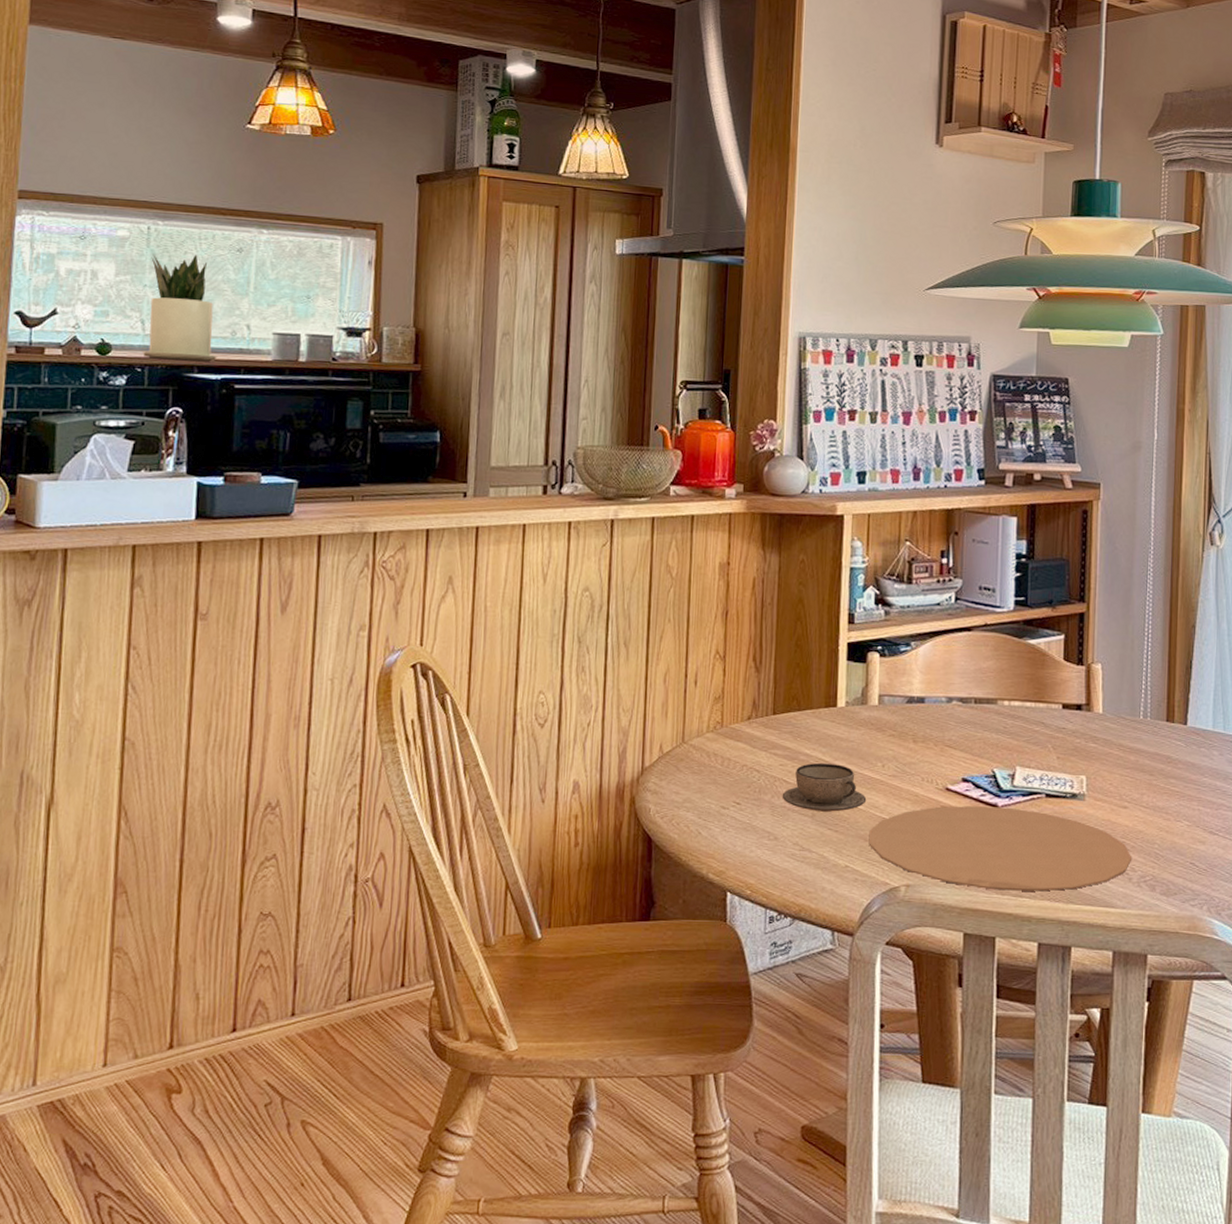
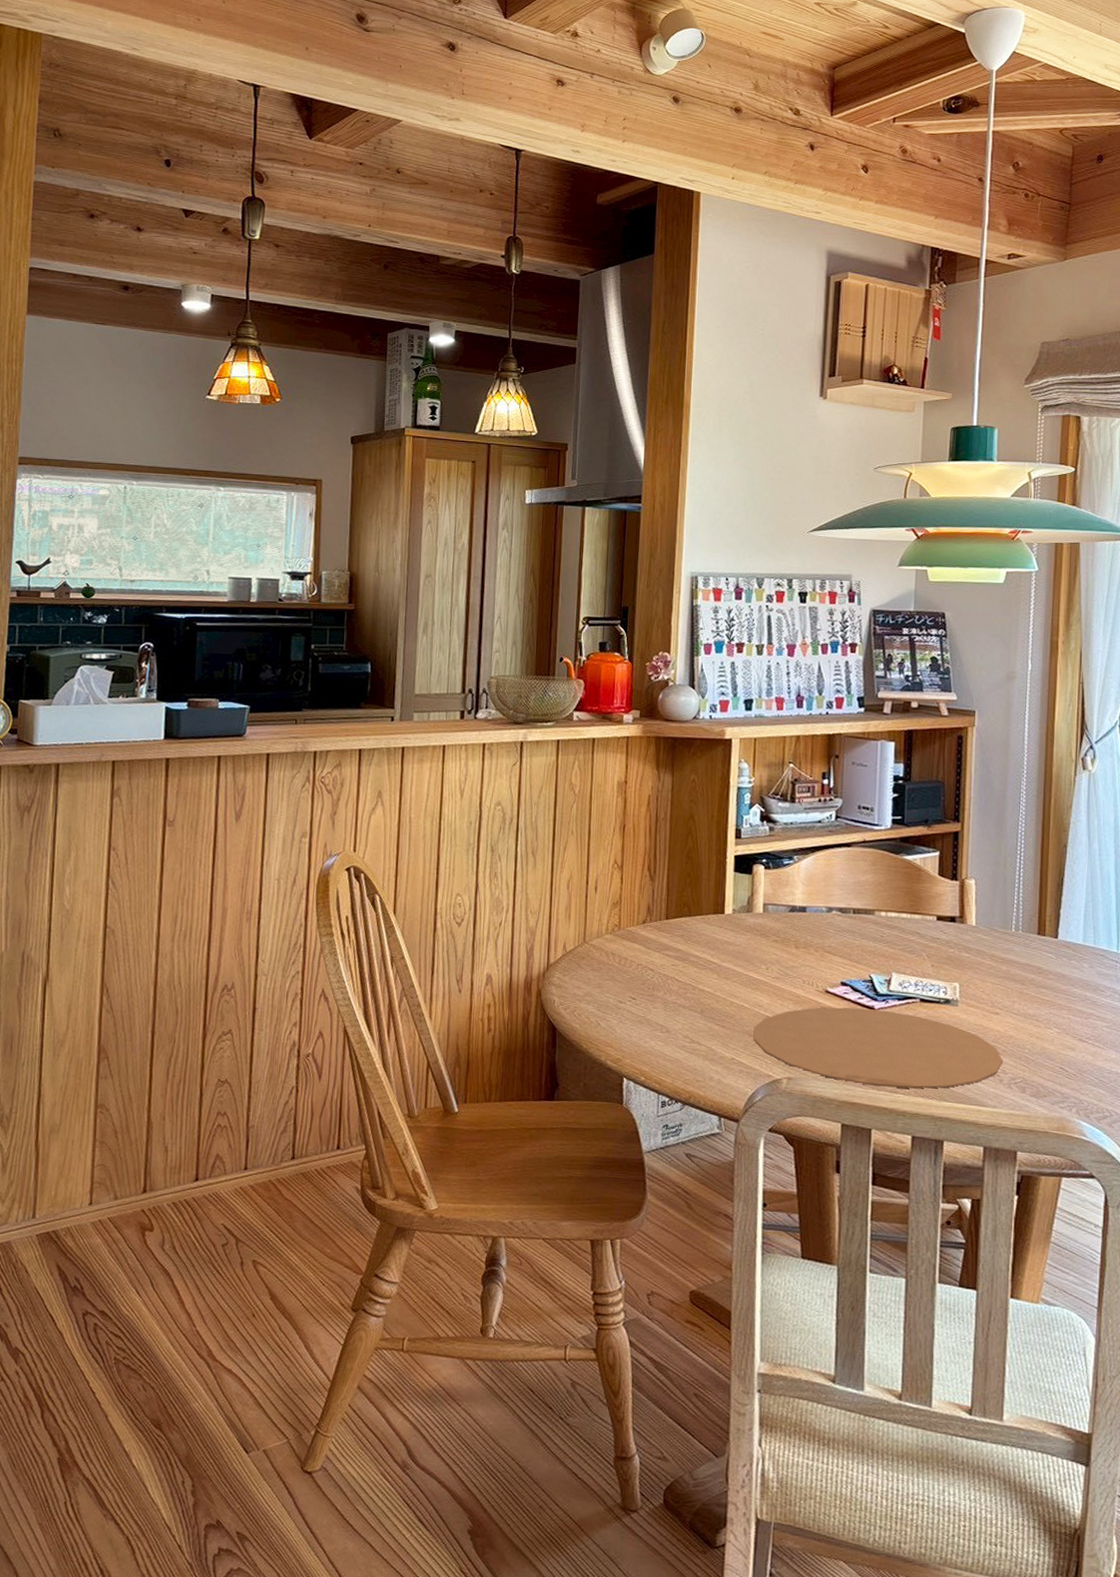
planter: present [141,254,218,363] -> none [119,509,183,604]
teacup: present [782,762,867,812] -> none [673,964,752,1009]

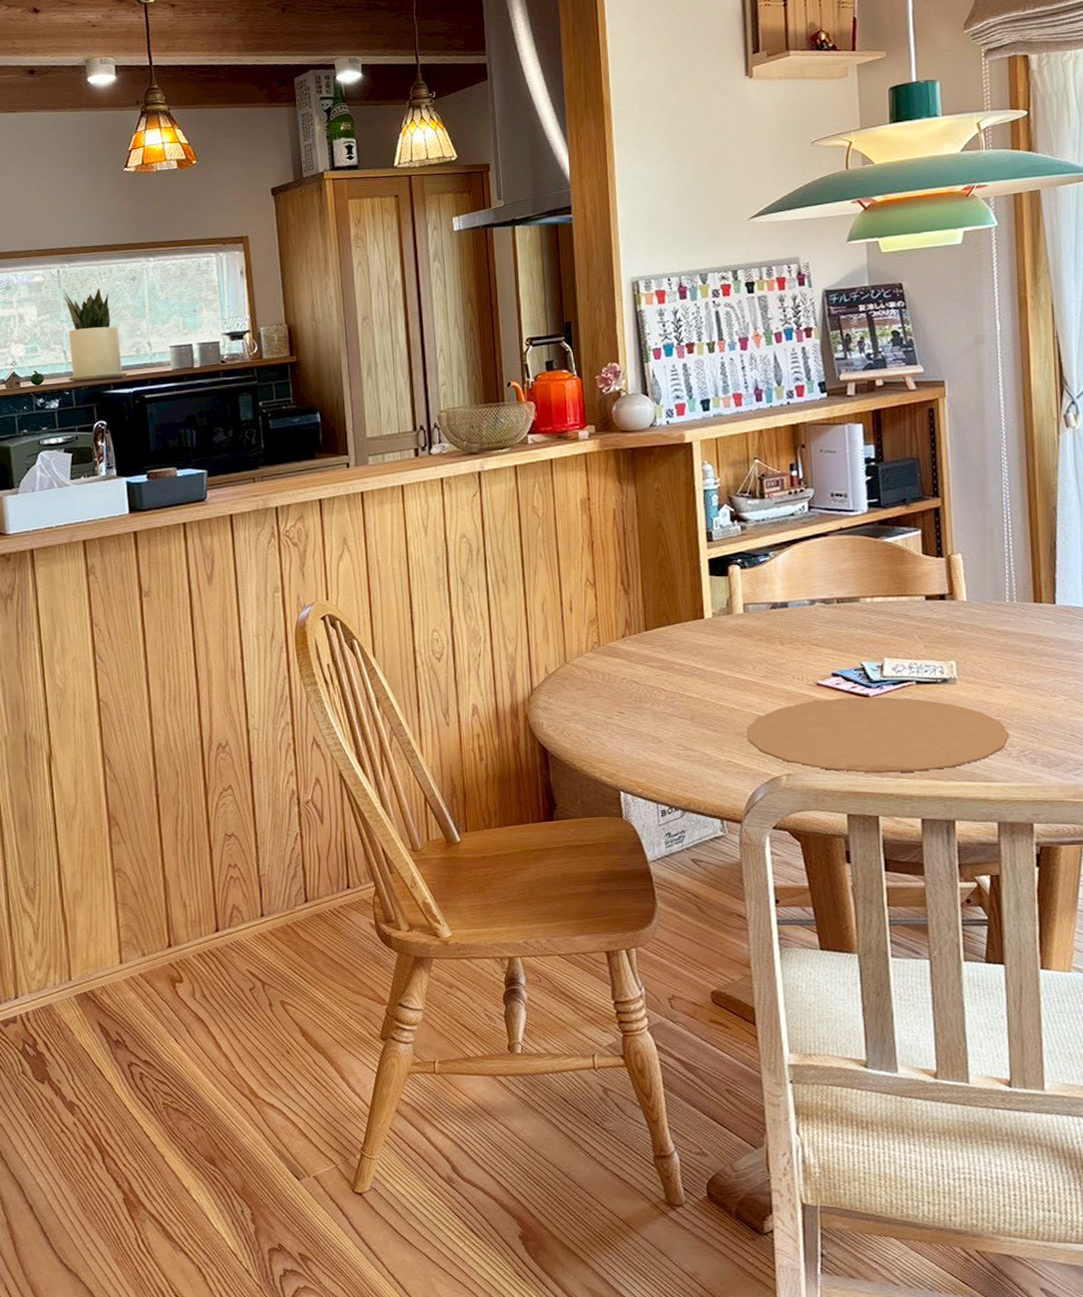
planter: none [119,509,183,604] -> present [63,287,128,383]

